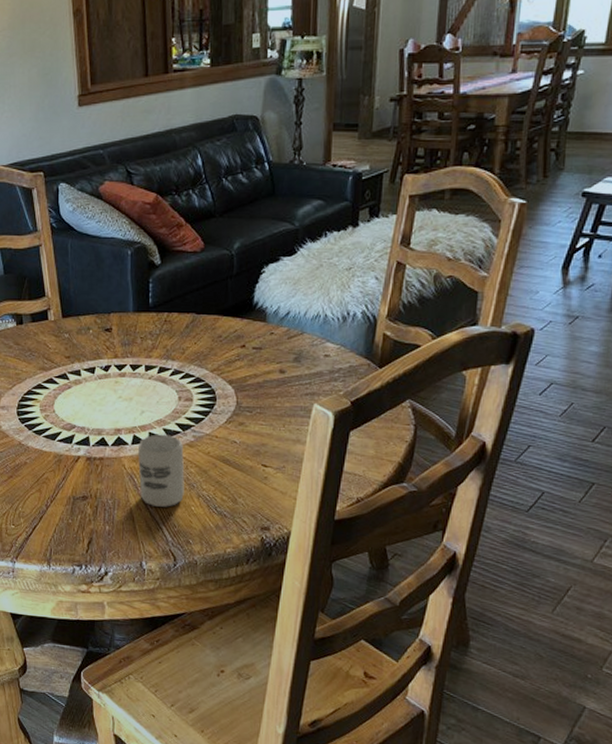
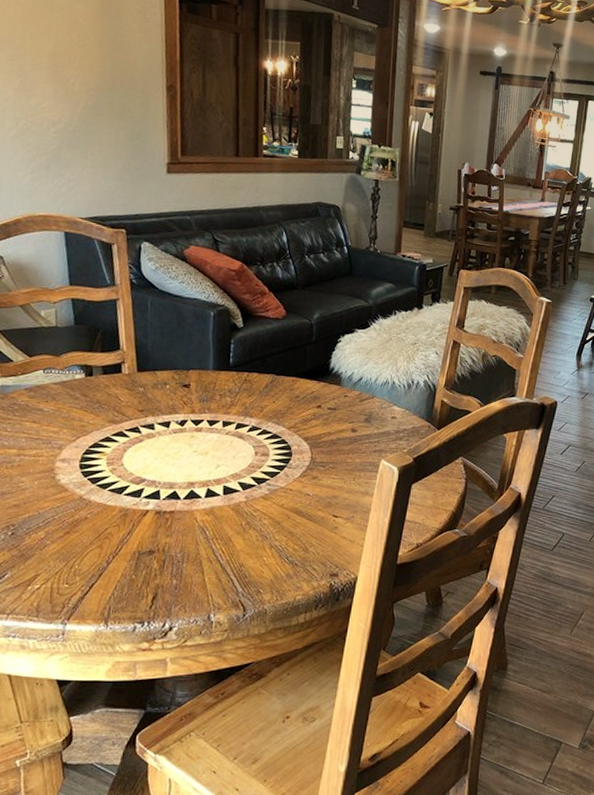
cup: present [137,434,185,507] -> none [211,487,258,559]

